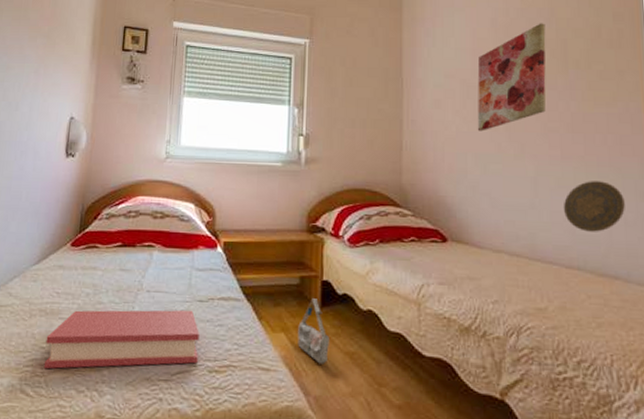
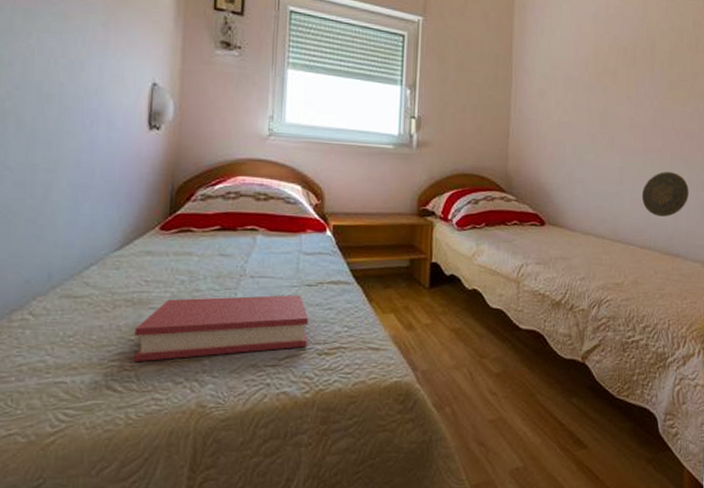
bag: present [298,298,329,364] -> none [407,280,437,341]
wall art: present [477,23,546,132] -> none [576,22,639,123]

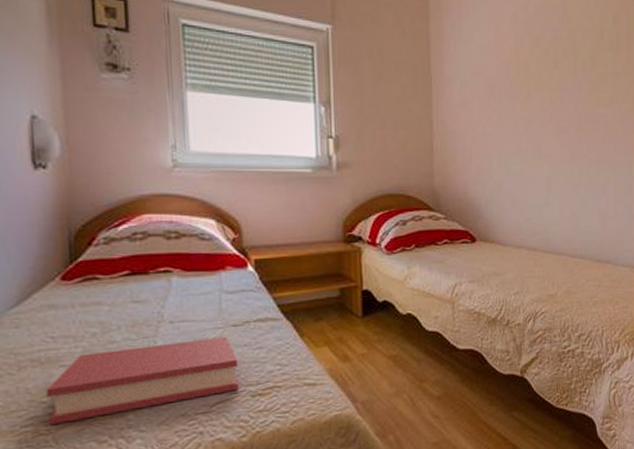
decorative plate: present [641,172,689,217] -> none [570,178,616,224]

